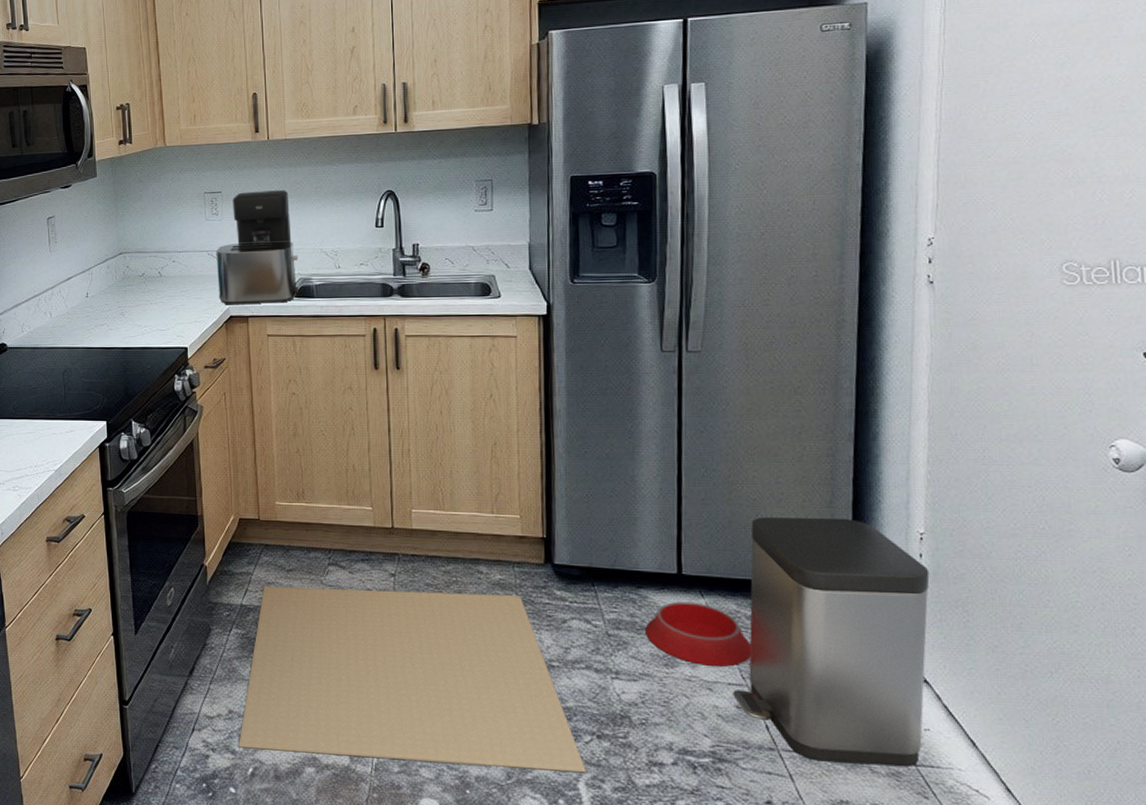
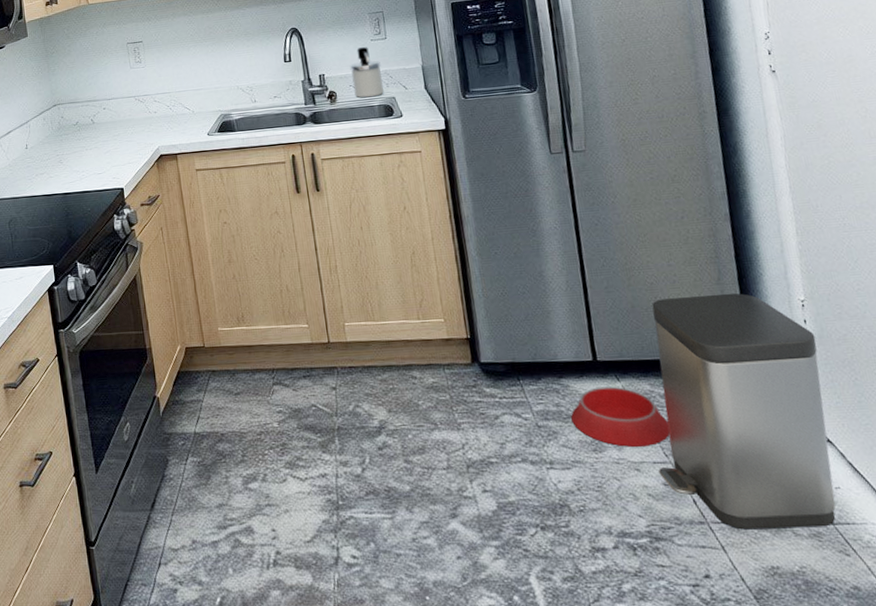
toaster: present [216,241,299,305] -> none [142,81,221,145]
coffee maker: present [232,190,295,275] -> none [153,35,216,112]
door mat: present [239,586,586,773] -> none [204,397,536,578]
soap dispenser: none [448,218,483,274] -> present [349,47,384,98]

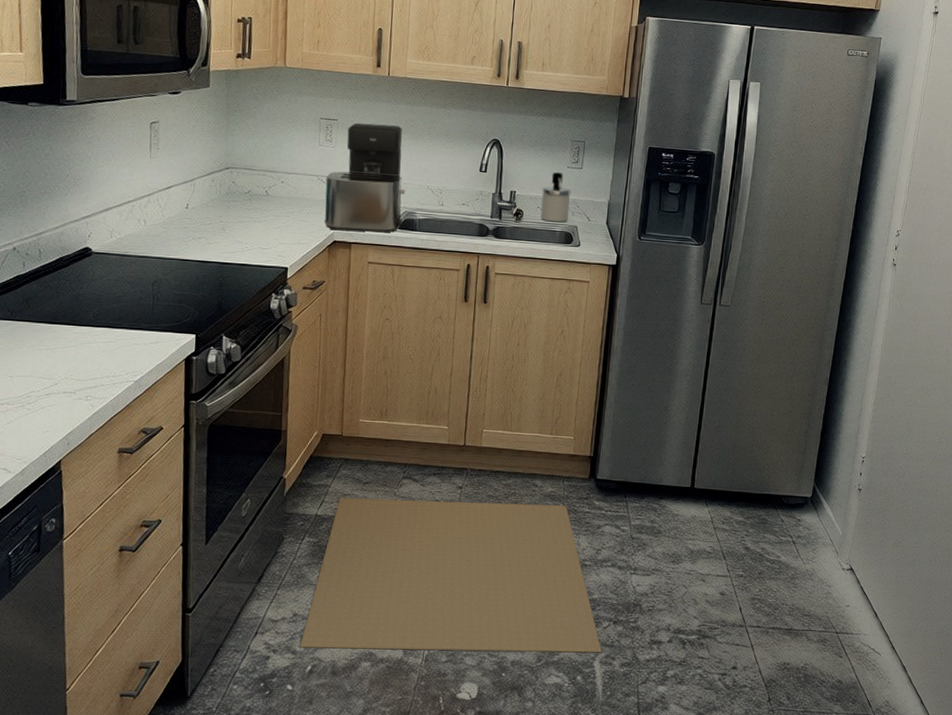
toaster: none [142,81,221,145] -> present [325,171,406,233]
coffee maker: none [153,35,216,112] -> present [347,123,403,208]
door mat: none [204,397,536,578] -> present [300,498,602,653]
pet bowl: present [571,386,670,447] -> none [661,510,738,562]
pedal bin: present [652,293,836,530] -> none [719,442,865,635]

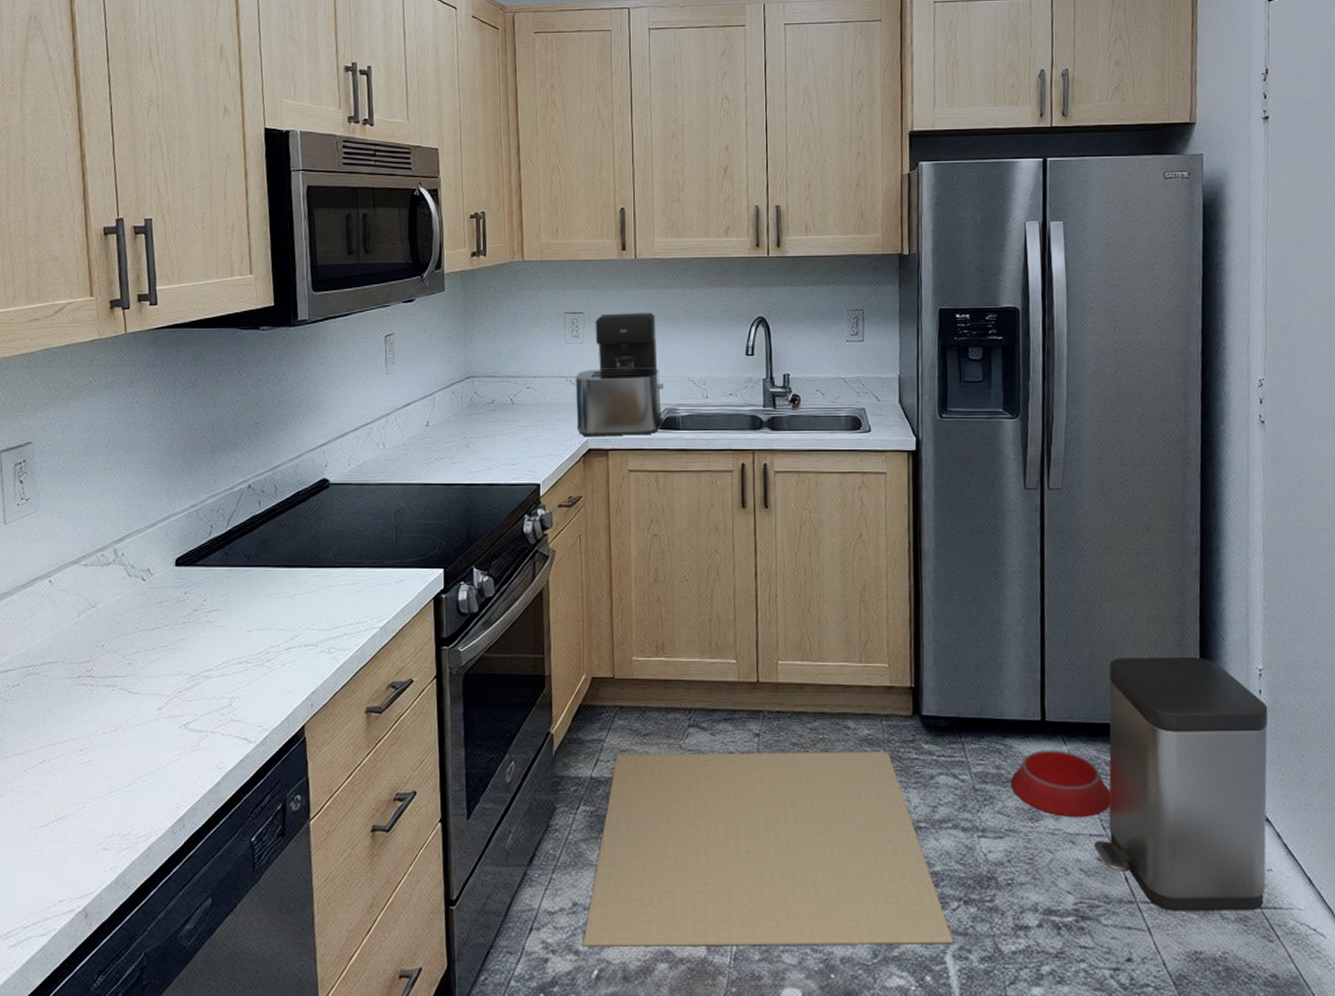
soap dispenser: present [540,172,571,223] -> none [819,348,854,406]
pet bowl: none [661,510,738,562] -> present [1011,749,1112,817]
pedal bin: none [719,442,865,635] -> present [1094,656,1269,911]

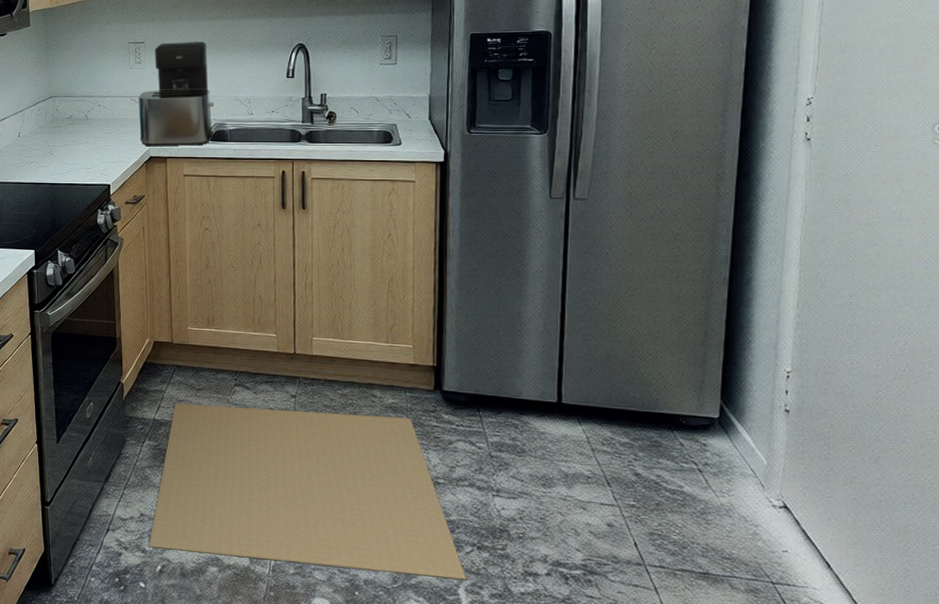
pet bowl: present [1011,749,1112,817] -> none [526,427,624,488]
pedal bin: present [1094,656,1269,911] -> none [605,353,794,585]

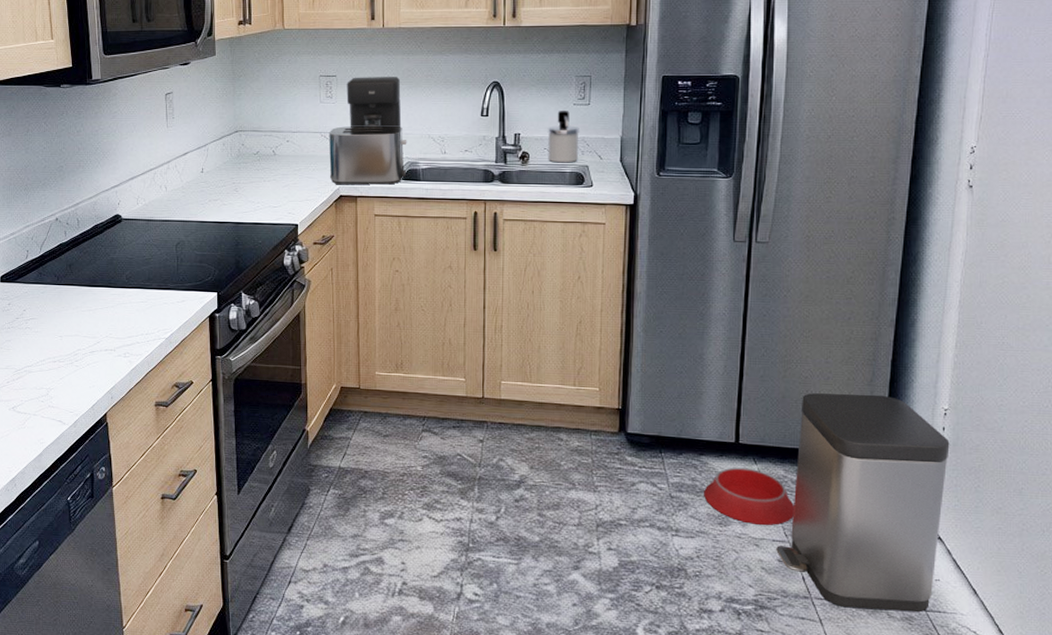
door mat: present [149,403,466,581] -> none [332,450,645,620]
soap dispenser: none [353,71,386,122] -> present [547,111,579,163]
pet bowl: none [526,427,624,488] -> present [704,467,795,525]
pedal bin: none [605,353,794,585] -> present [776,393,950,612]

